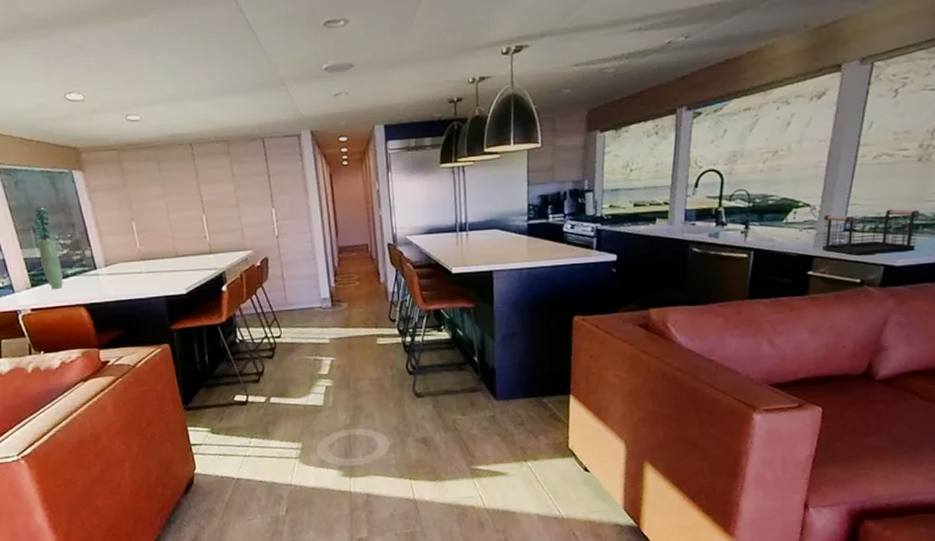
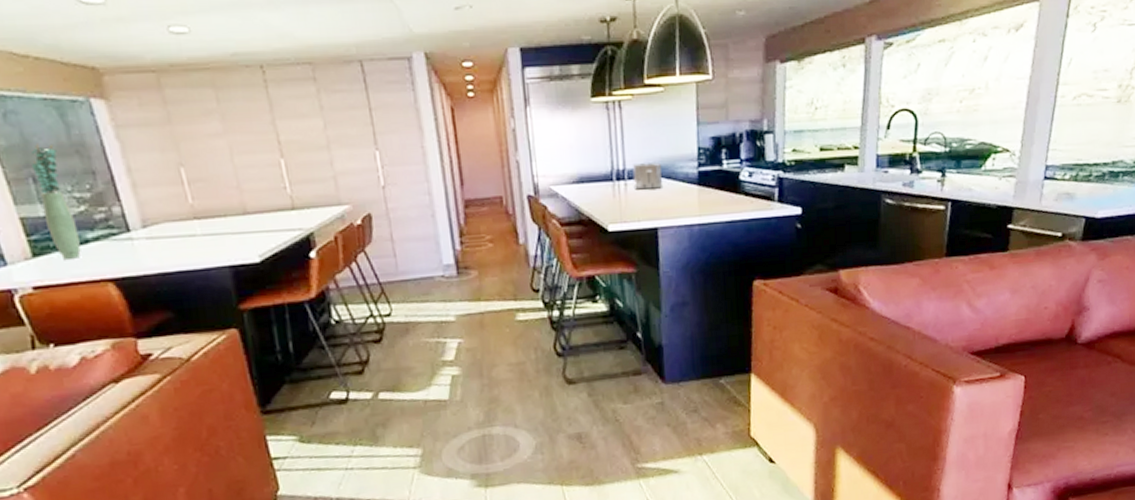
toaster: none [472,217,498,239] -> present [632,162,663,190]
dish rack: present [823,209,920,256] -> none [1023,155,1120,207]

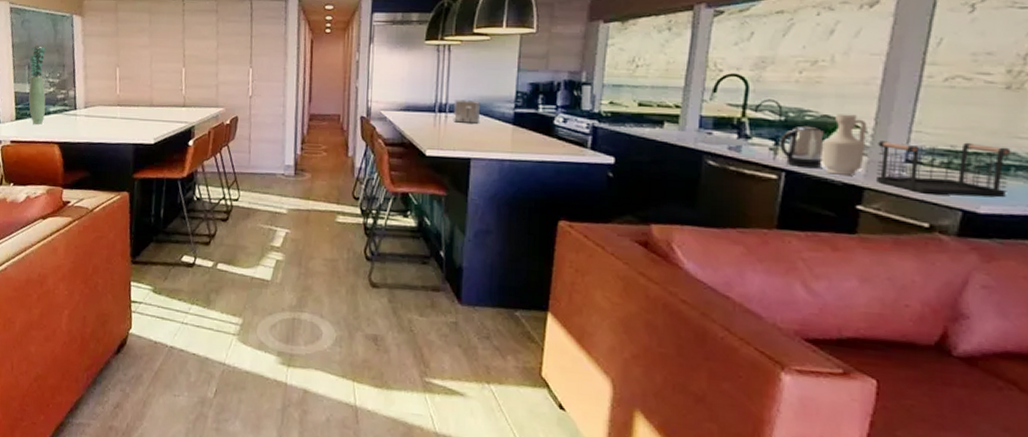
kettle: none [946,154,982,195] -> present [780,125,824,168]
ceramic jug: none [979,139,1015,199] -> present [821,114,867,176]
dish rack: none [1023,155,1120,207] -> present [876,141,1011,197]

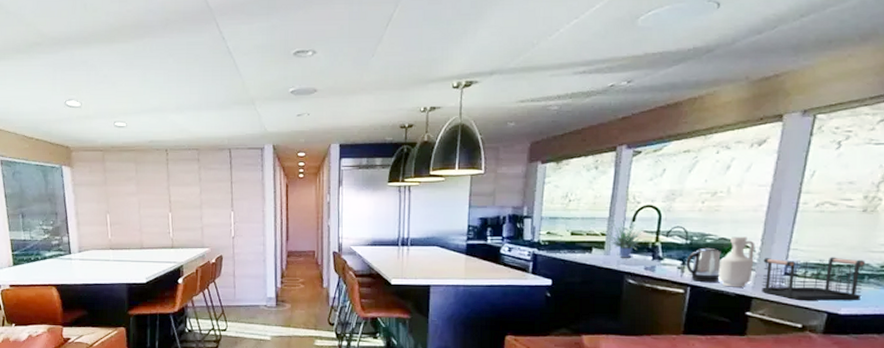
vase: present [28,42,46,124] -> none [23,192,41,269]
toaster: present [453,100,481,124] -> none [414,234,438,255]
potted plant: none [676,92,735,135] -> present [602,221,650,258]

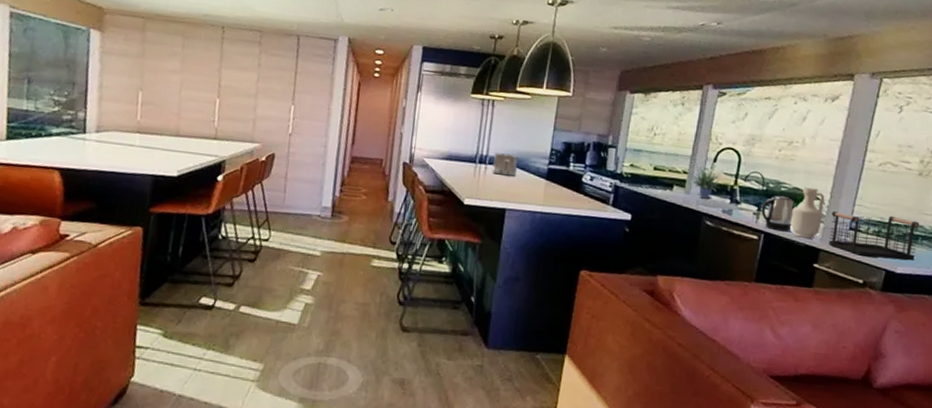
toaster: none [414,234,438,255] -> present [492,152,519,177]

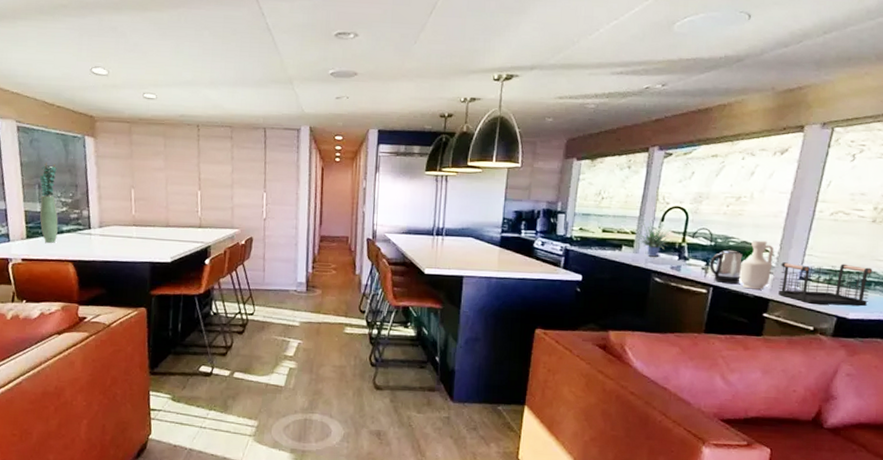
vase: none [25,54,53,147] -> present [39,162,58,243]
toaster: present [492,152,519,177] -> none [448,224,473,246]

